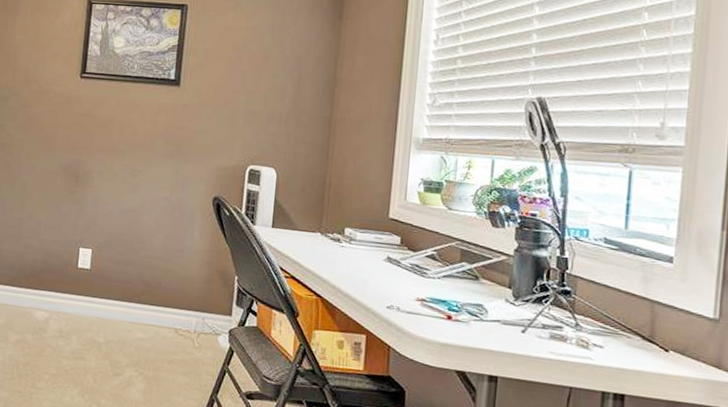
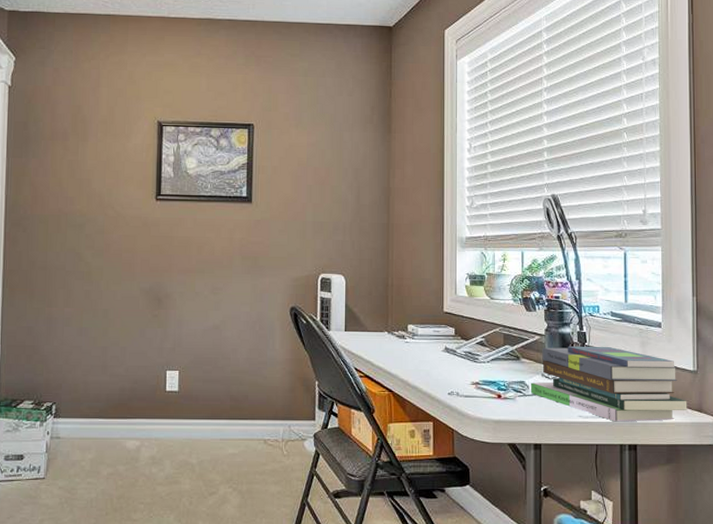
books: none [489,269,701,373] -> present [530,346,687,422]

